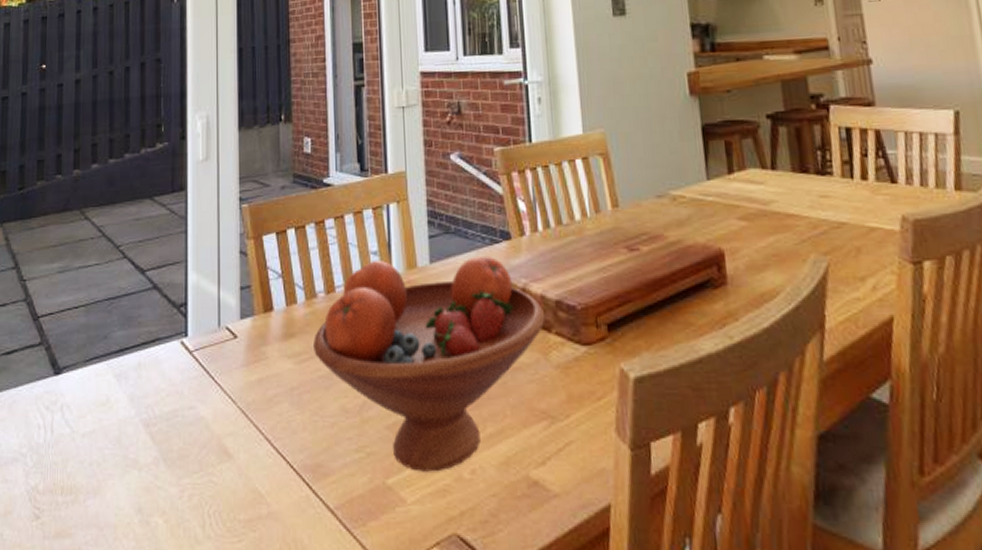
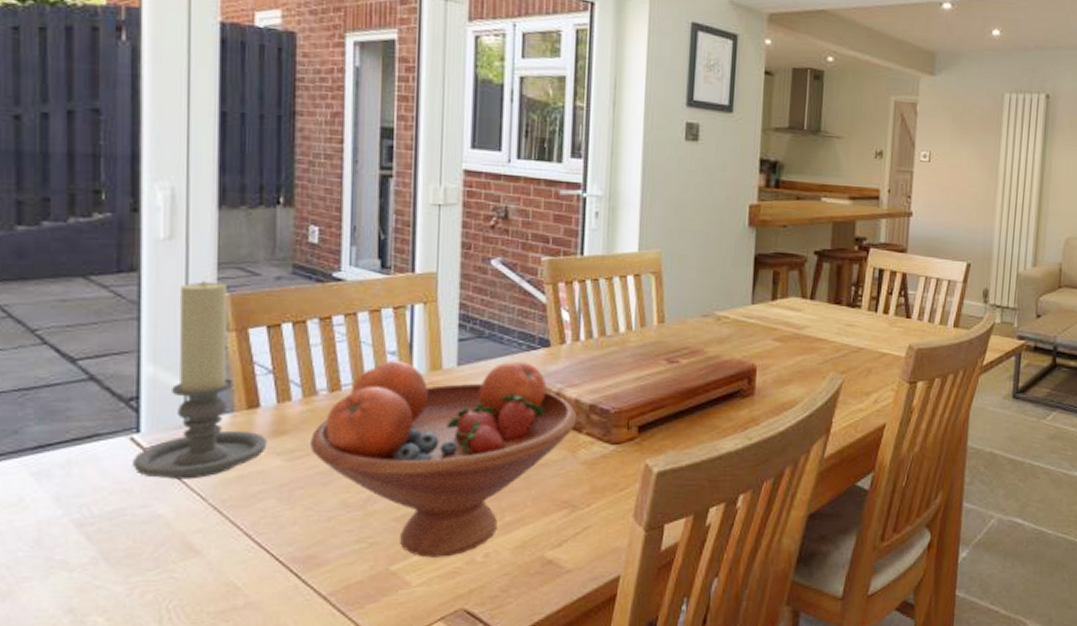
candle holder: none [182,194,280,382] -> present [131,281,268,480]

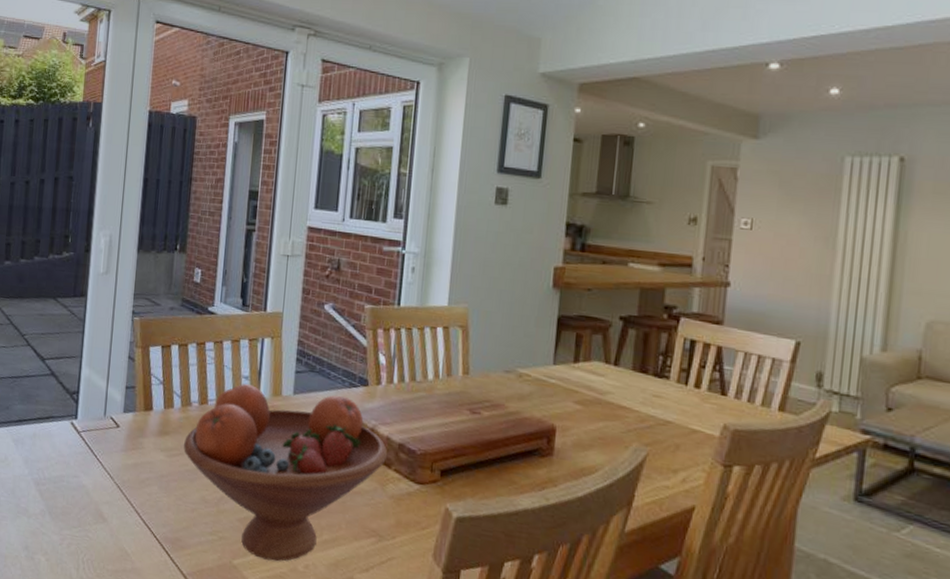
candle holder: present [131,281,268,480] -> none [70,307,156,461]

